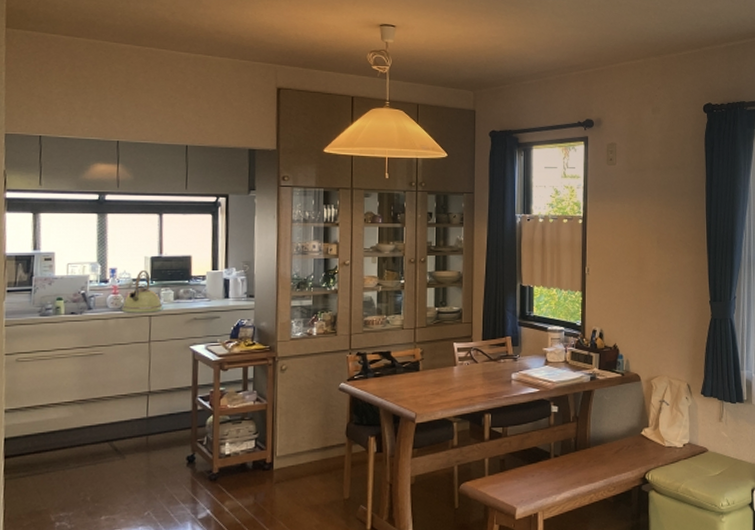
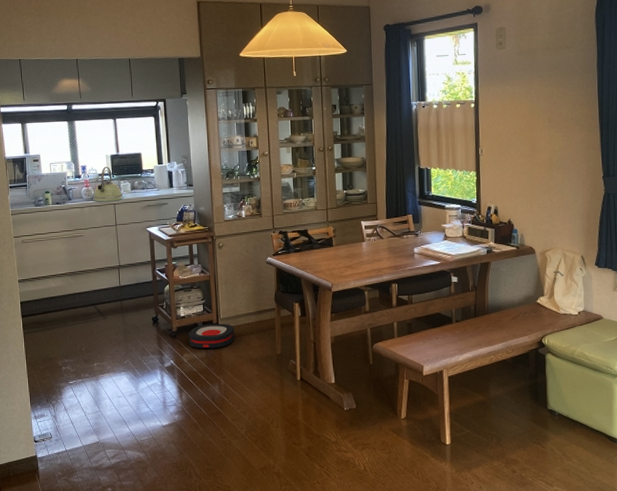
robot vacuum: none [232,462,293,494] -> present [188,323,235,349]

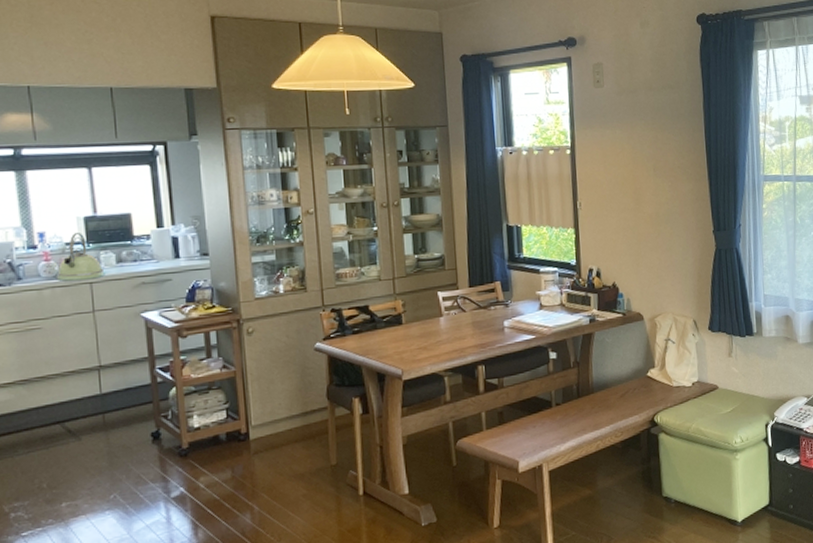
robot vacuum: present [188,323,235,349] -> none [205,432,272,468]

